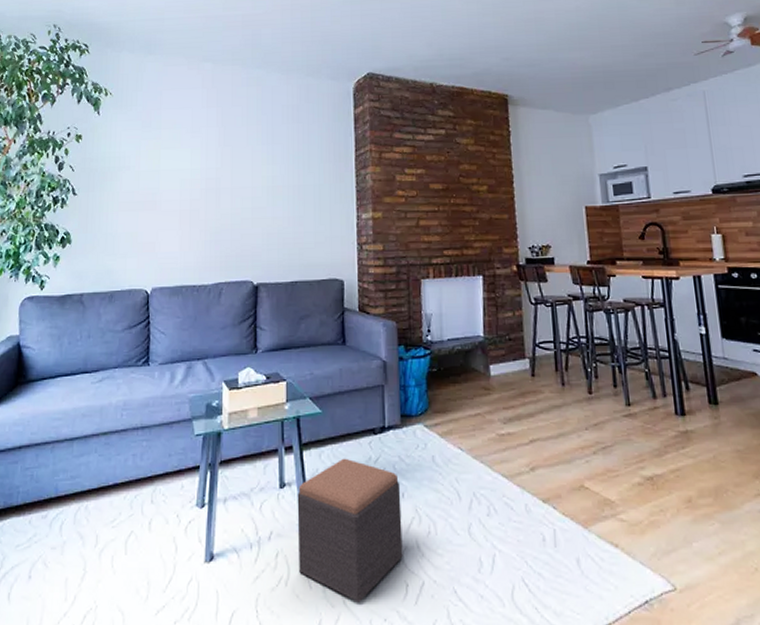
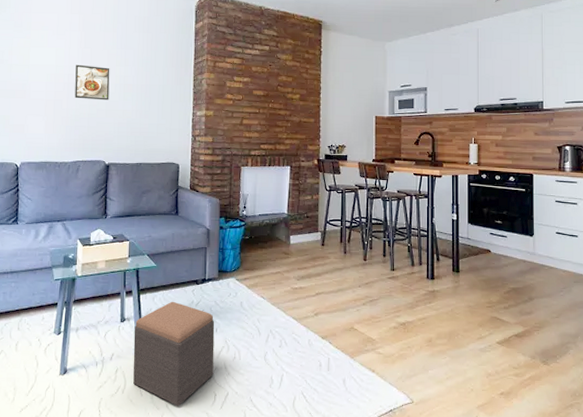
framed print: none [214,166,255,207] -> present [74,64,110,101]

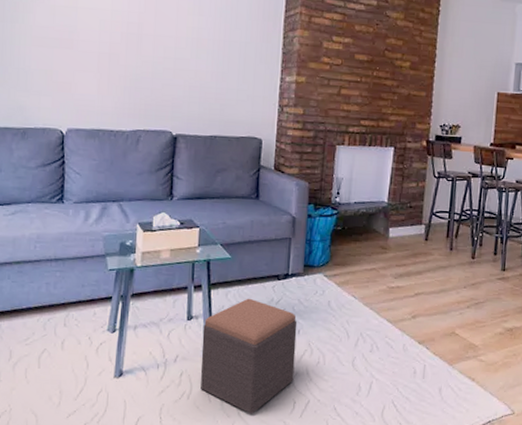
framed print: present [74,64,110,101] -> none [135,10,180,58]

